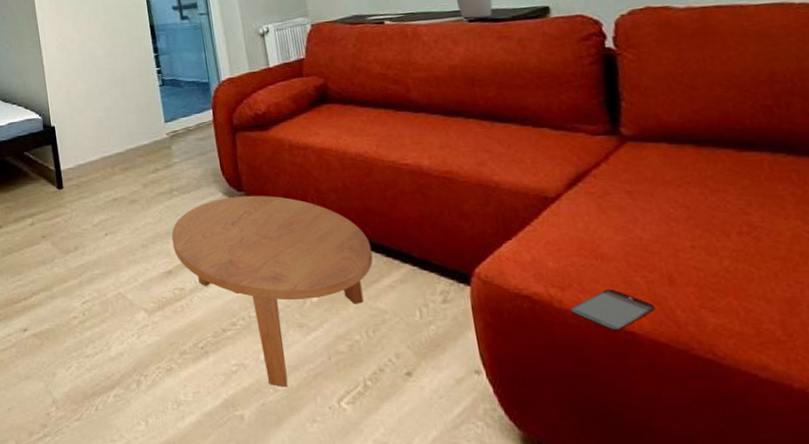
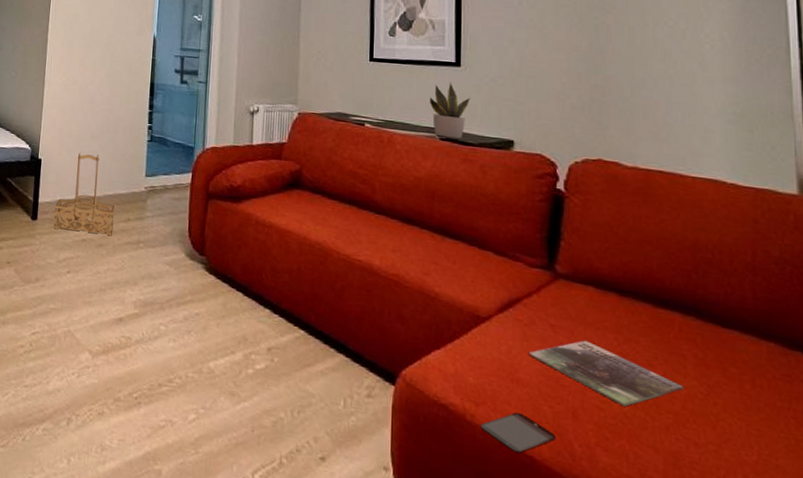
decorative basket: none [78,110,143,193] -> present [54,153,115,236]
coffee table: present [171,195,373,387] -> none [128,259,312,451]
magazine: none [607,200,787,261] -> present [528,340,684,407]

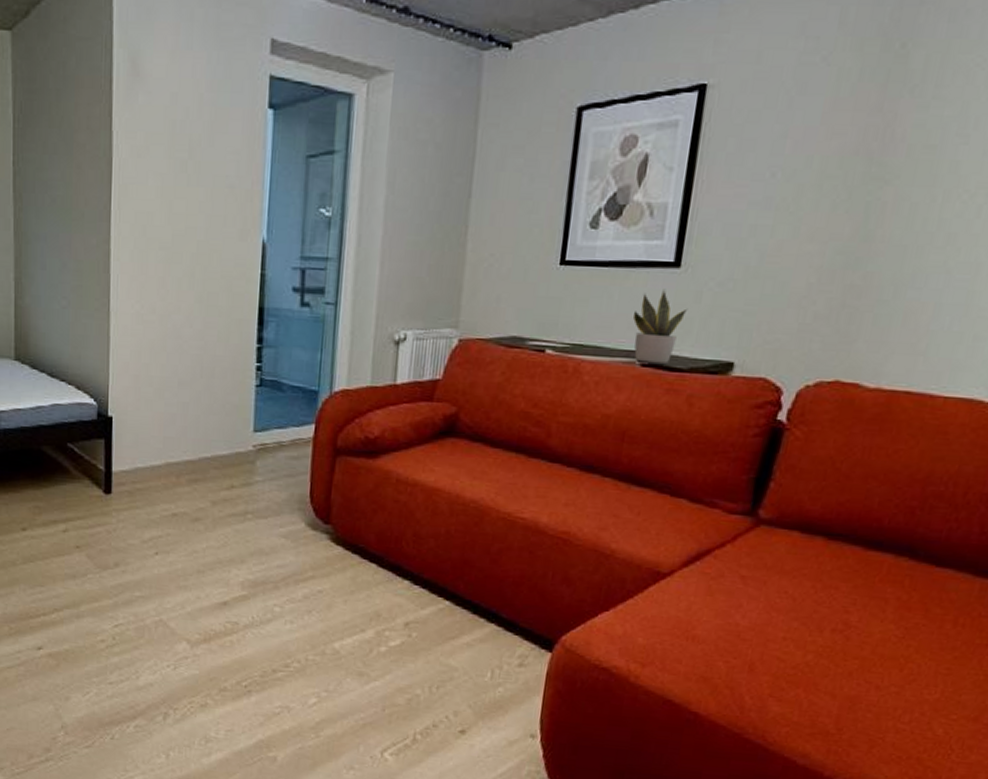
decorative basket: present [54,153,115,236] -> none [134,406,214,508]
smartphone: present [480,413,556,453] -> none [644,671,727,710]
magazine: present [528,340,684,407] -> none [710,590,879,656]

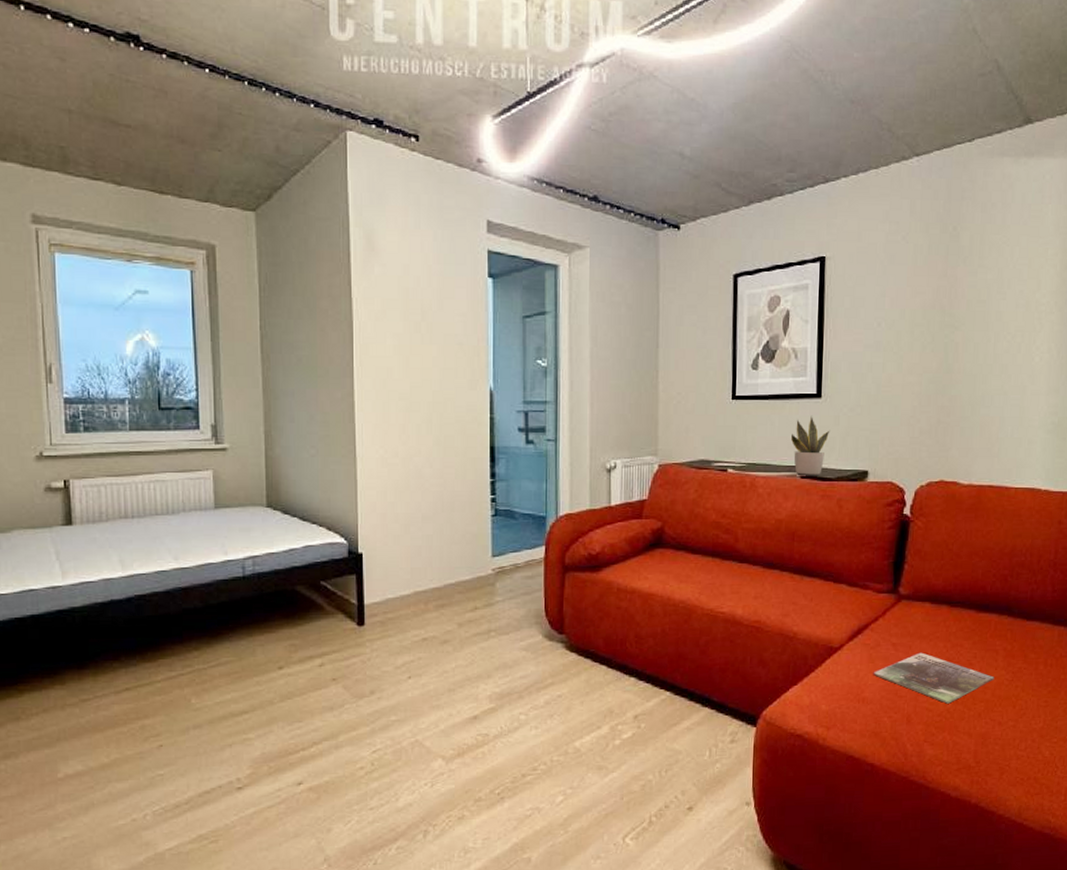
magazine: none [710,590,879,656] -> present [873,652,995,704]

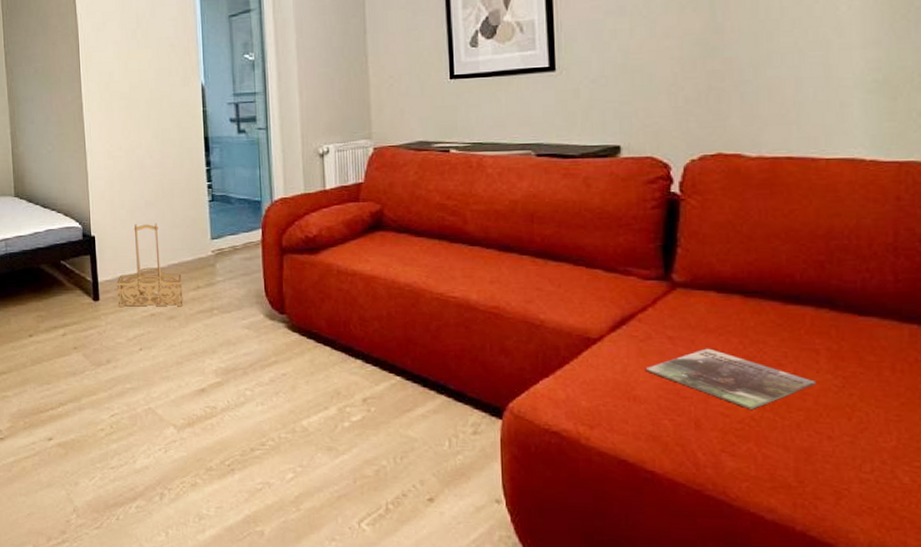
decorative basket: none [385,538,459,631] -> present [117,223,183,307]
potted plant: present [791,415,830,476] -> none [522,90,569,154]

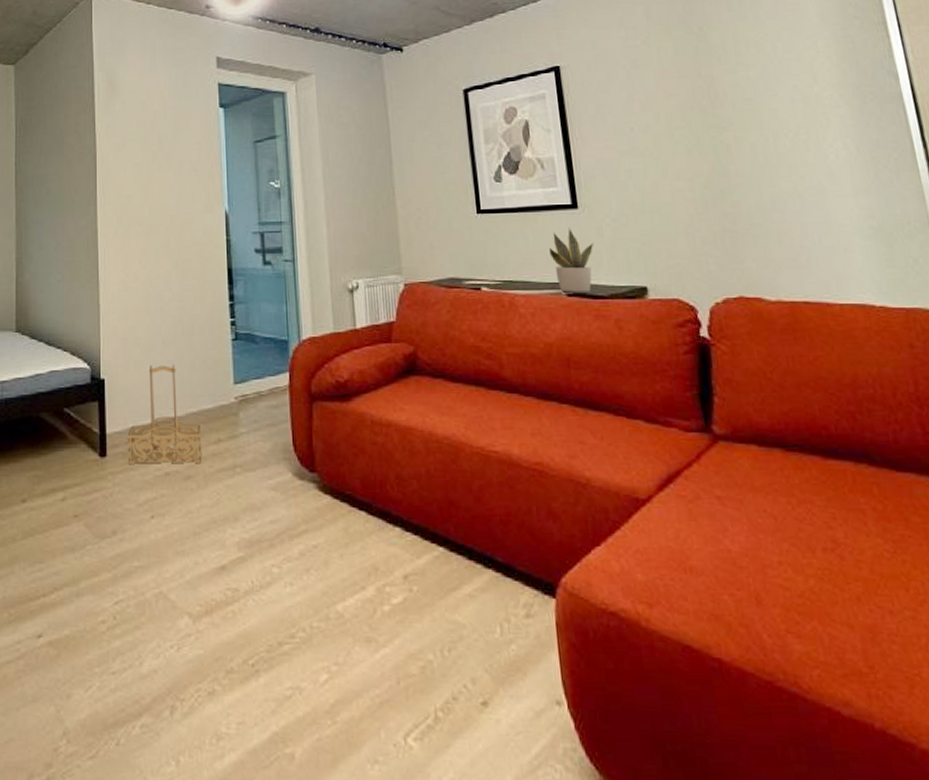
potted plant: none [522,90,569,154] -> present [550,227,594,294]
magazine: present [645,348,817,410] -> none [697,509,869,581]

